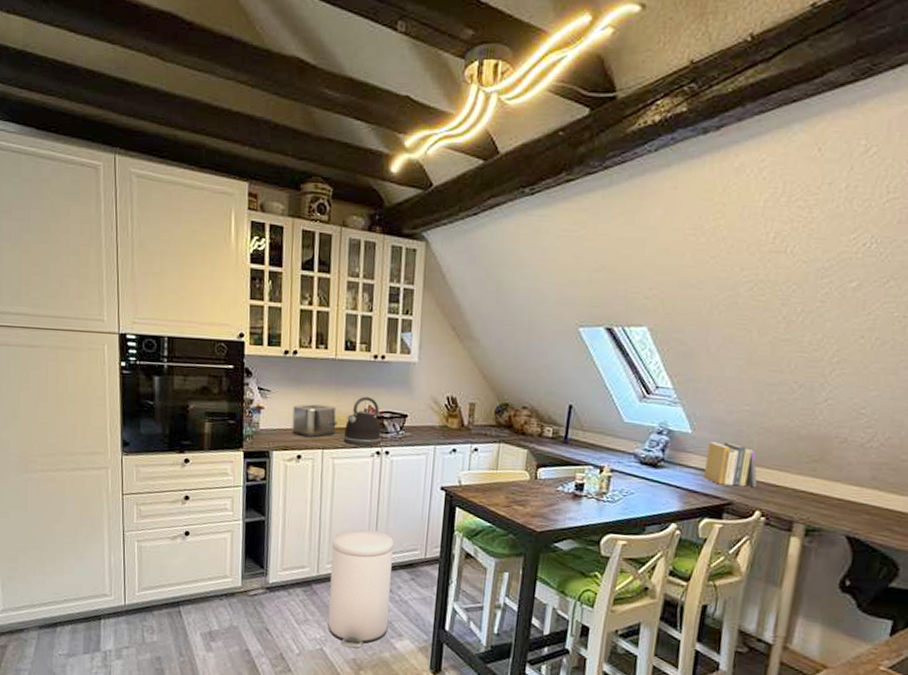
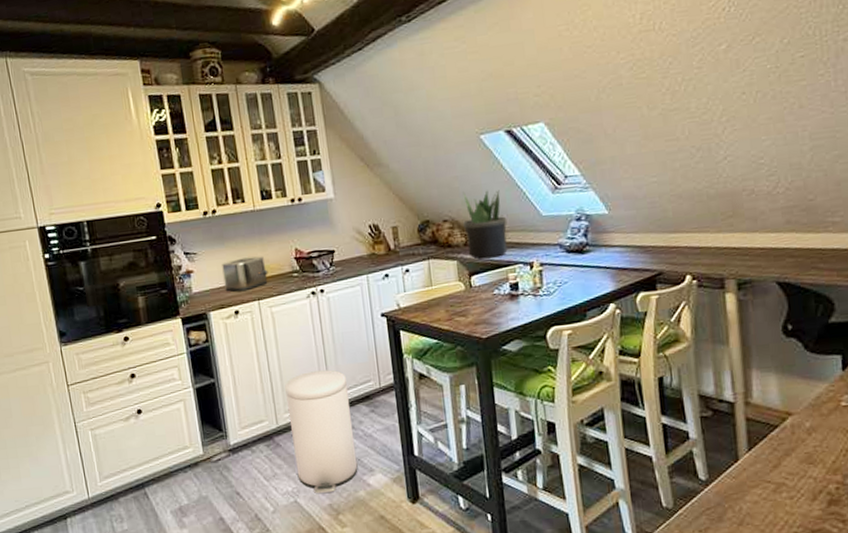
kettle: present [343,396,381,446] -> none [275,240,314,290]
planter: none [540,382,588,455] -> present [463,190,508,259]
books: present [704,441,758,488] -> none [626,214,682,258]

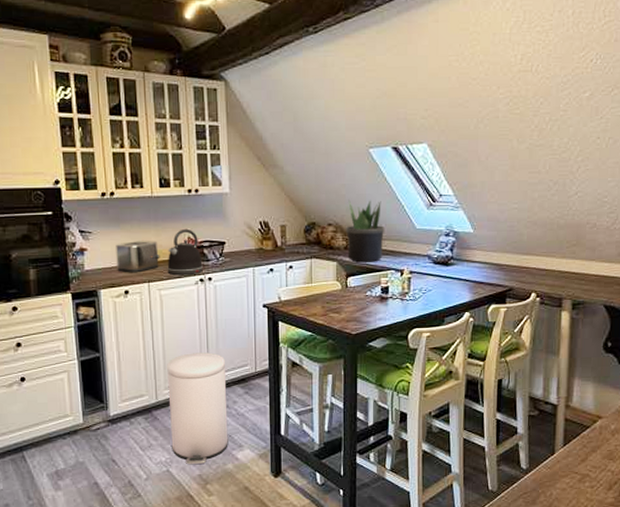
kettle: none [275,240,314,290] -> present [167,228,203,275]

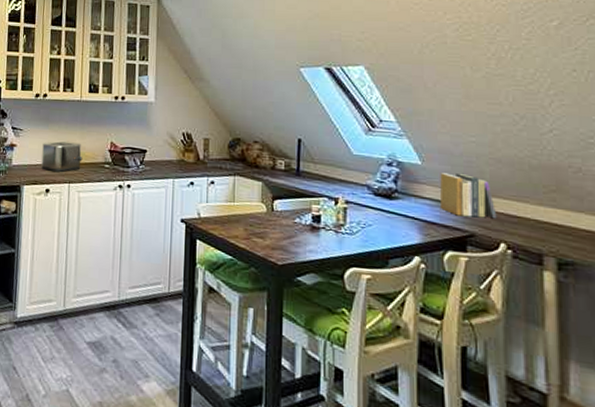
kettle: present [167,228,203,275] -> none [88,133,123,180]
pedal bin: present [167,352,228,464] -> none [74,261,137,390]
planter: present [346,199,385,263] -> none [273,117,317,187]
books: none [487,237,531,274] -> present [440,172,497,219]

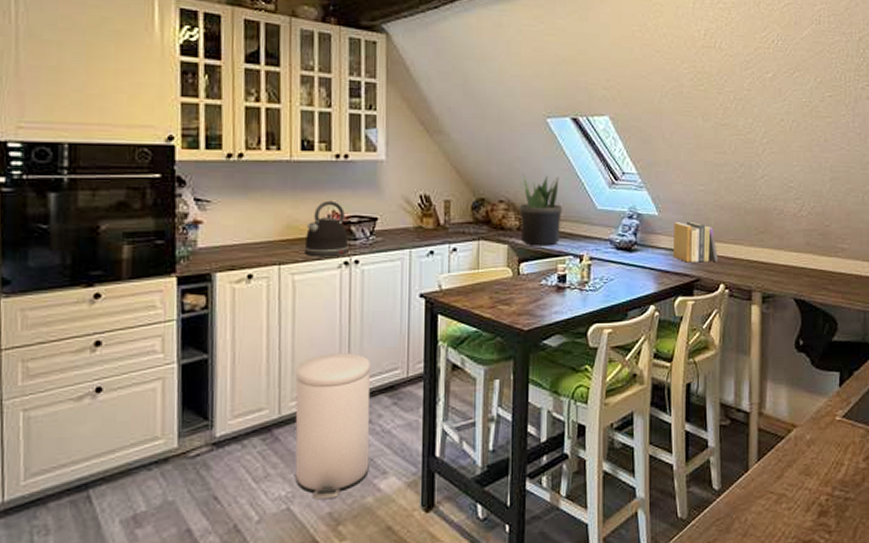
toaster: present [41,141,83,173] -> none [240,214,296,253]
pedal bin: none [74,261,137,390] -> present [295,353,370,499]
kettle: none [88,133,123,180] -> present [304,200,349,256]
planter: none [273,117,317,187] -> present [519,173,563,246]

